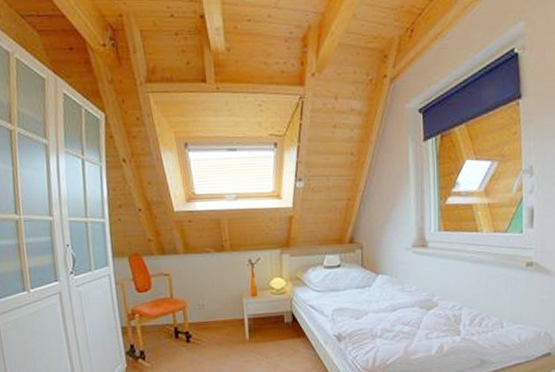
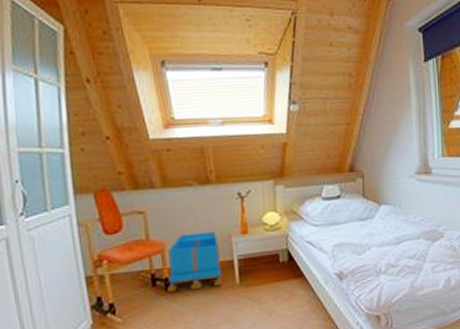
storage bin: none [188,293,235,345] -> present [167,231,223,293]

